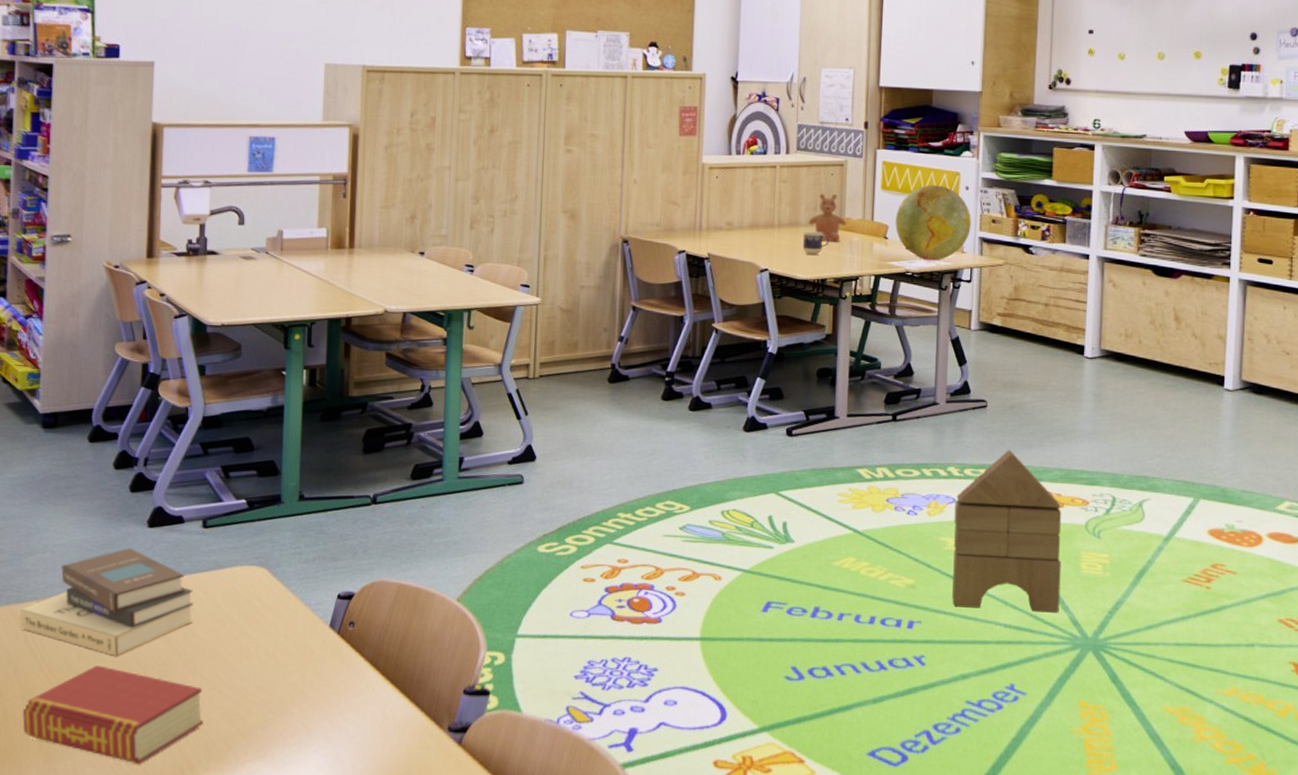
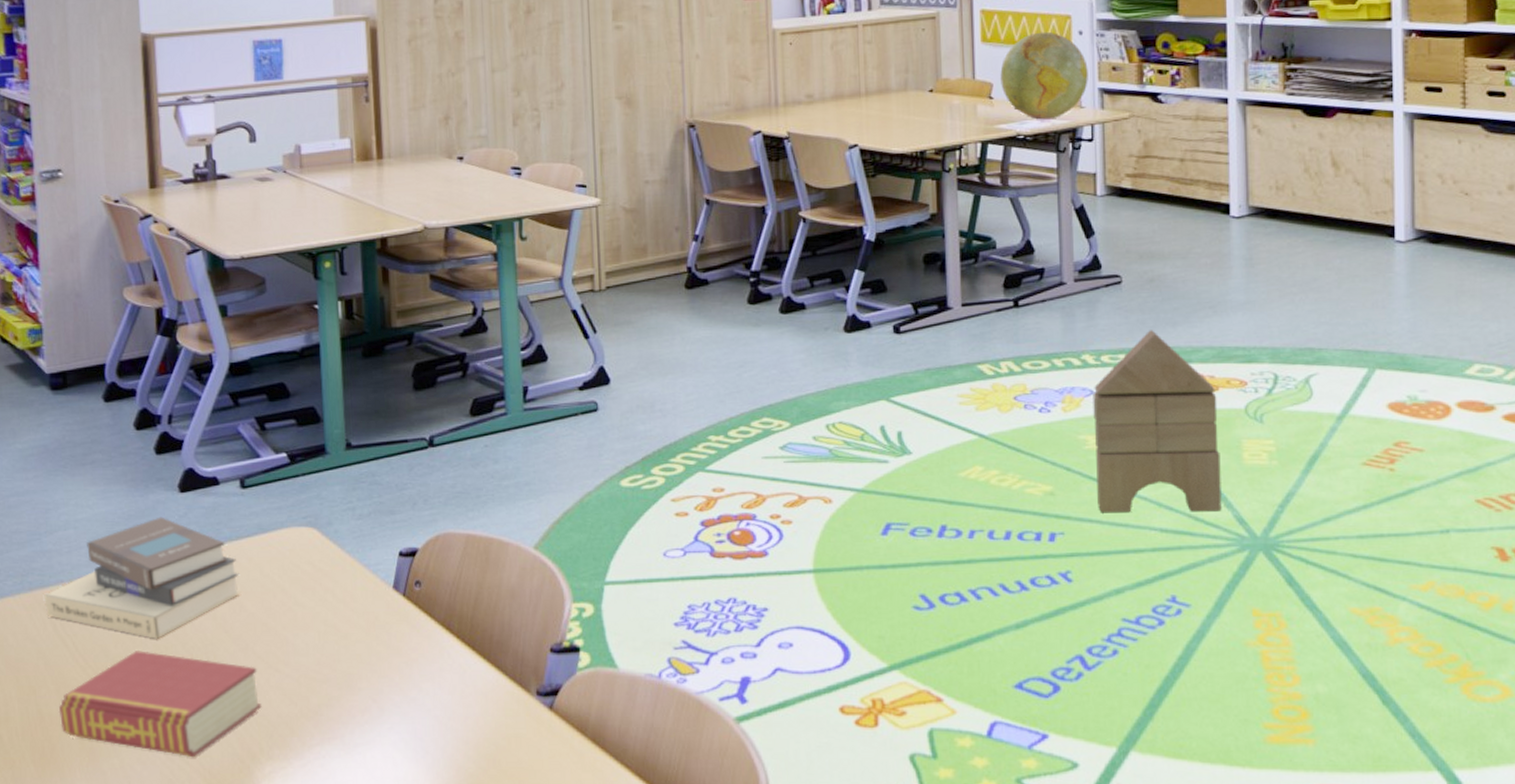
cup: present [802,231,830,255] -> none [895,97,926,124]
stuffed animal: present [808,193,847,242] -> none [900,51,945,107]

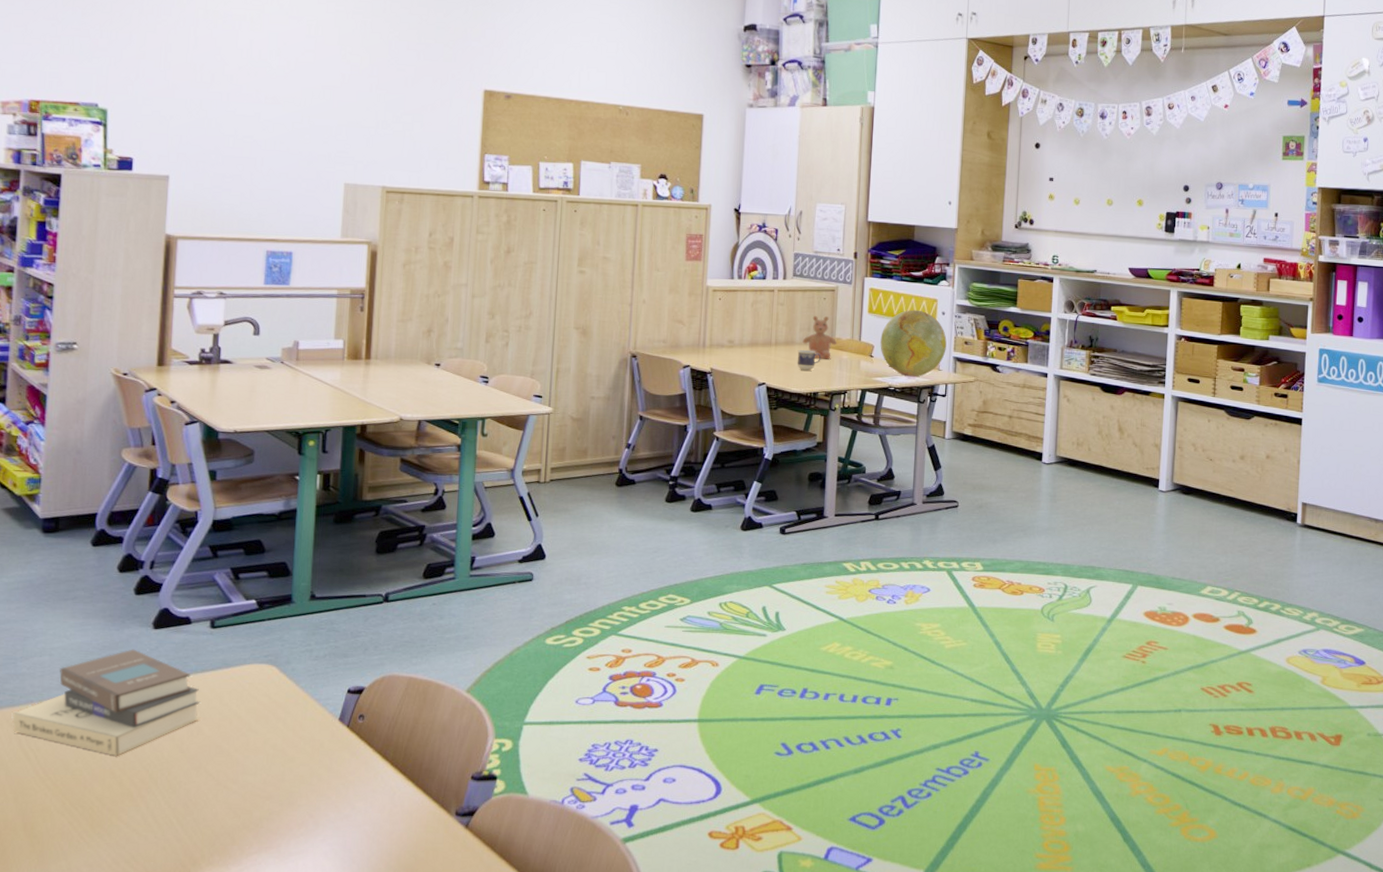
book: present [58,651,262,758] -> none [14,766,208,862]
cup: none [895,97,926,124] -> present [797,349,821,371]
stuffed animal: none [900,51,945,107] -> present [802,315,838,359]
toy blocks: present [1093,330,1222,513] -> none [925,545,1022,688]

